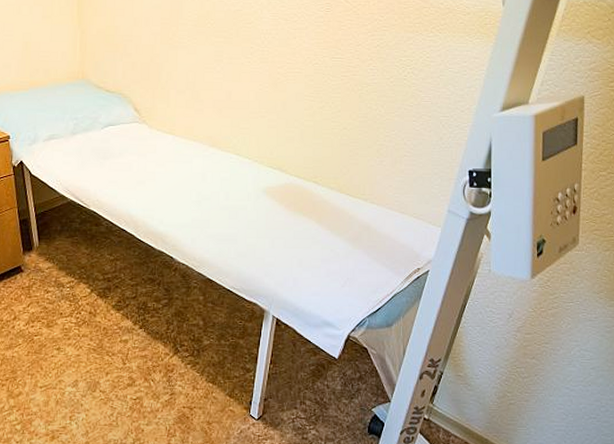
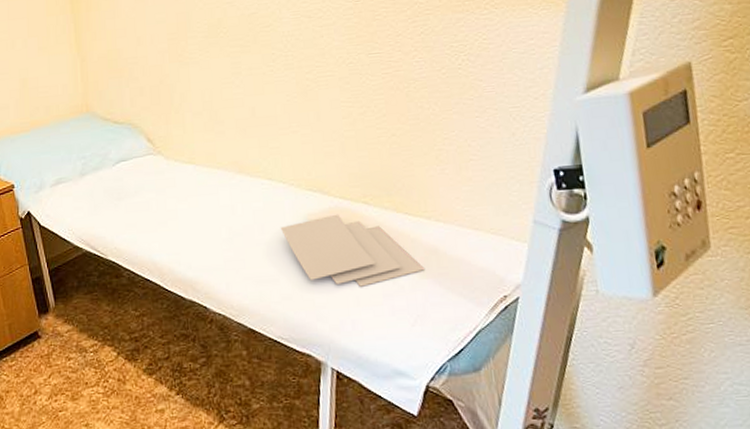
papers: none [243,189,358,251] -> present [281,214,426,287]

